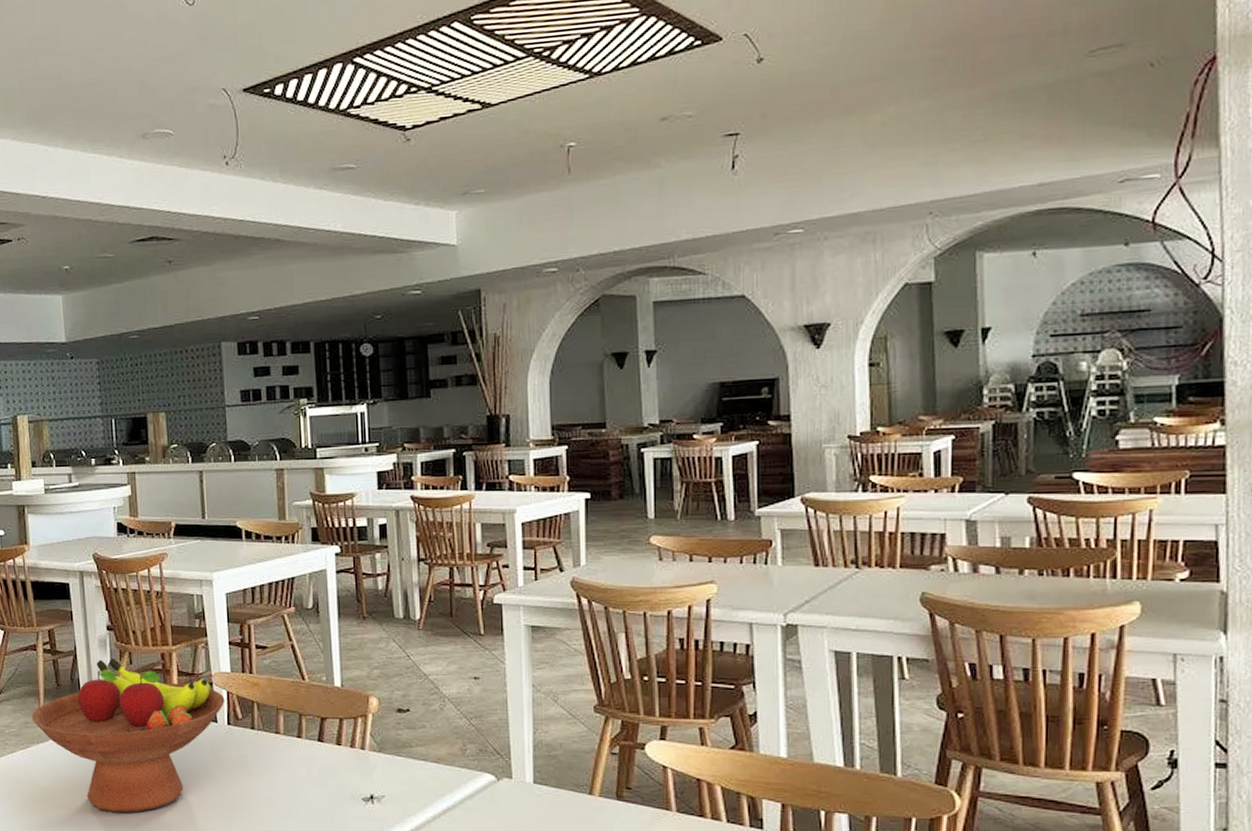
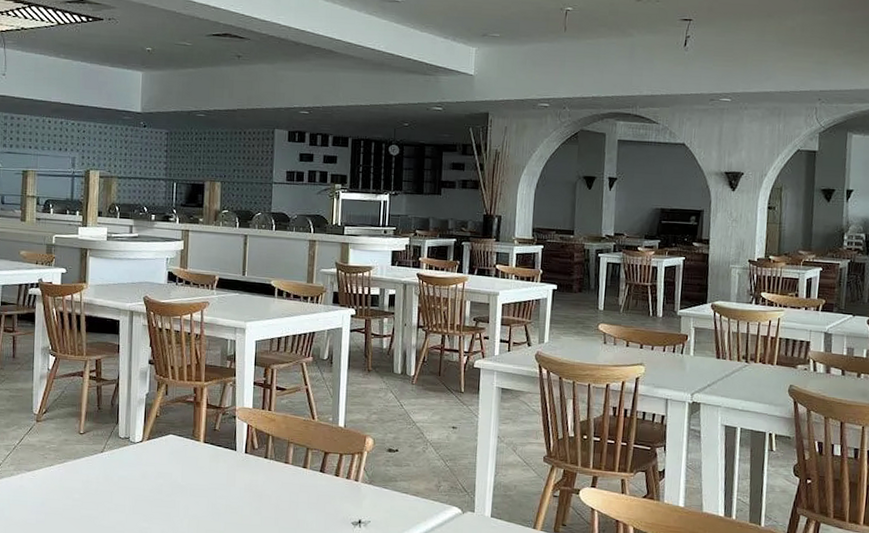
fruit bowl: present [31,657,225,812] -> none [71,388,245,525]

